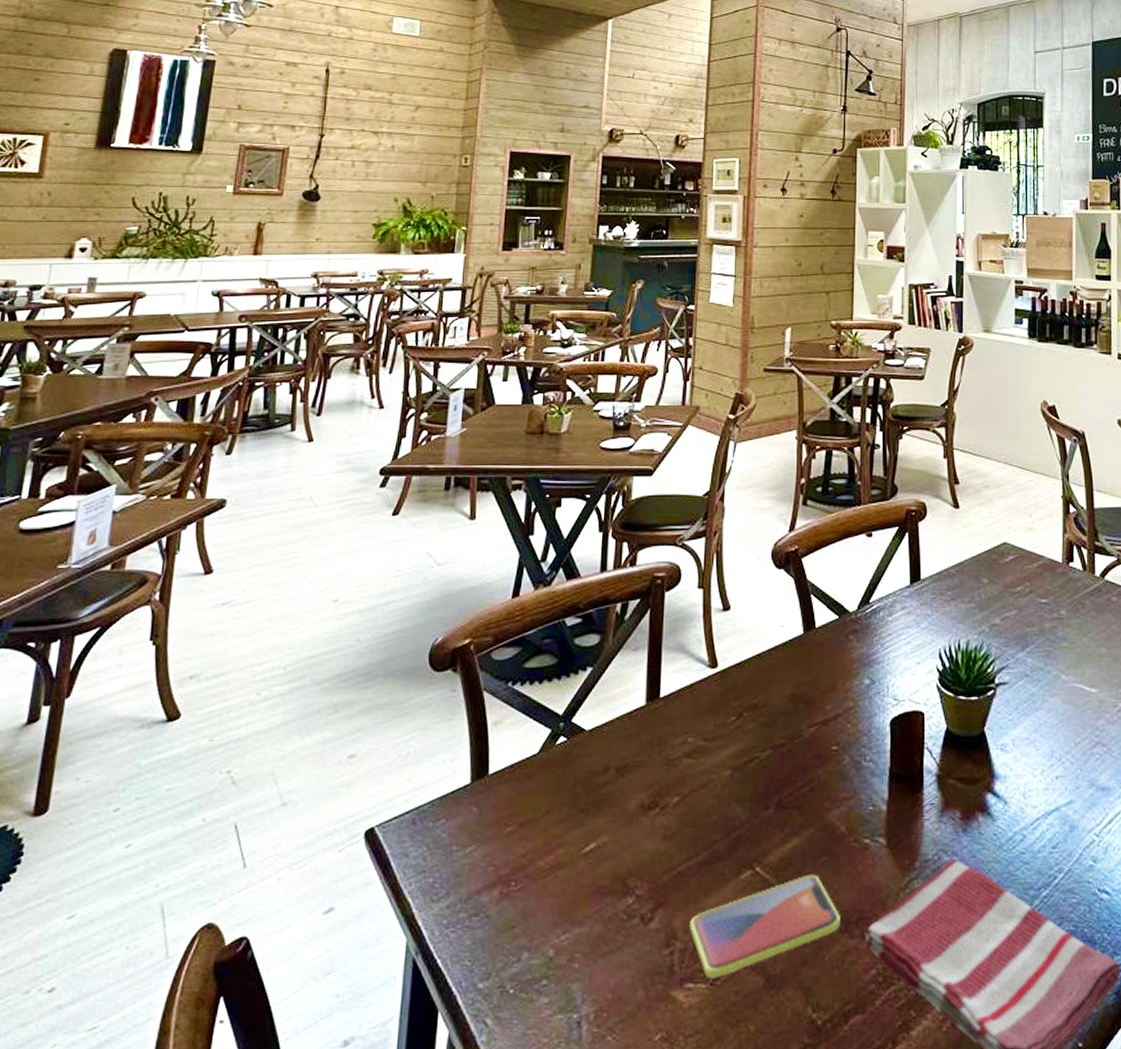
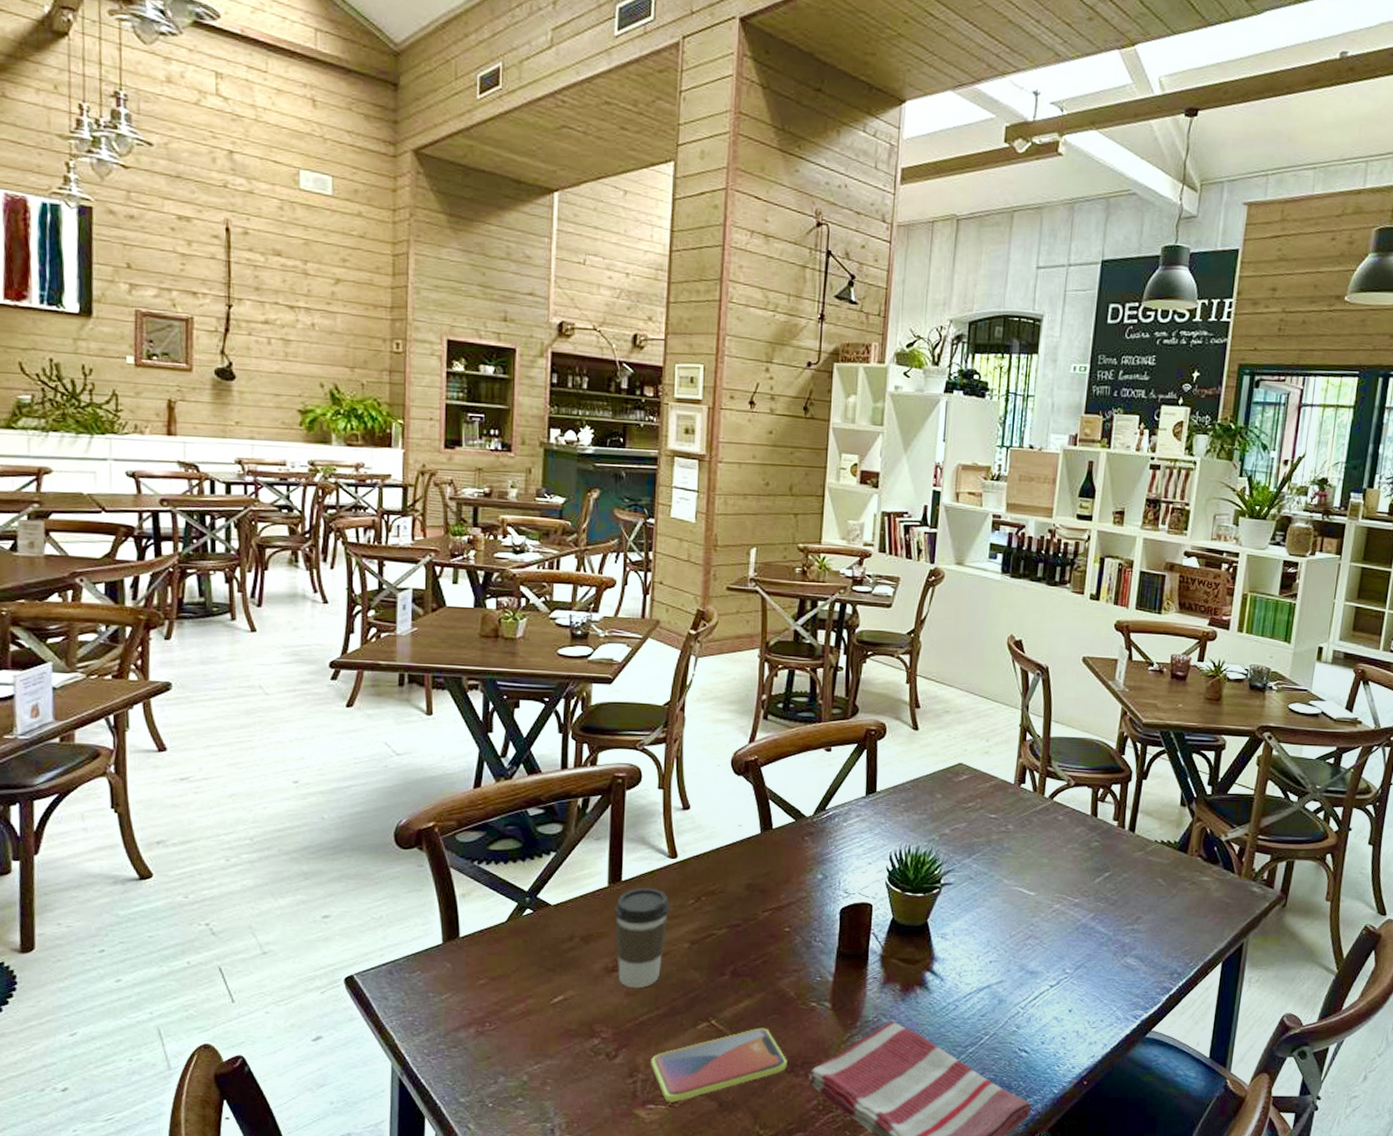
coffee cup: none [652,704,711,830] -> present [615,887,670,989]

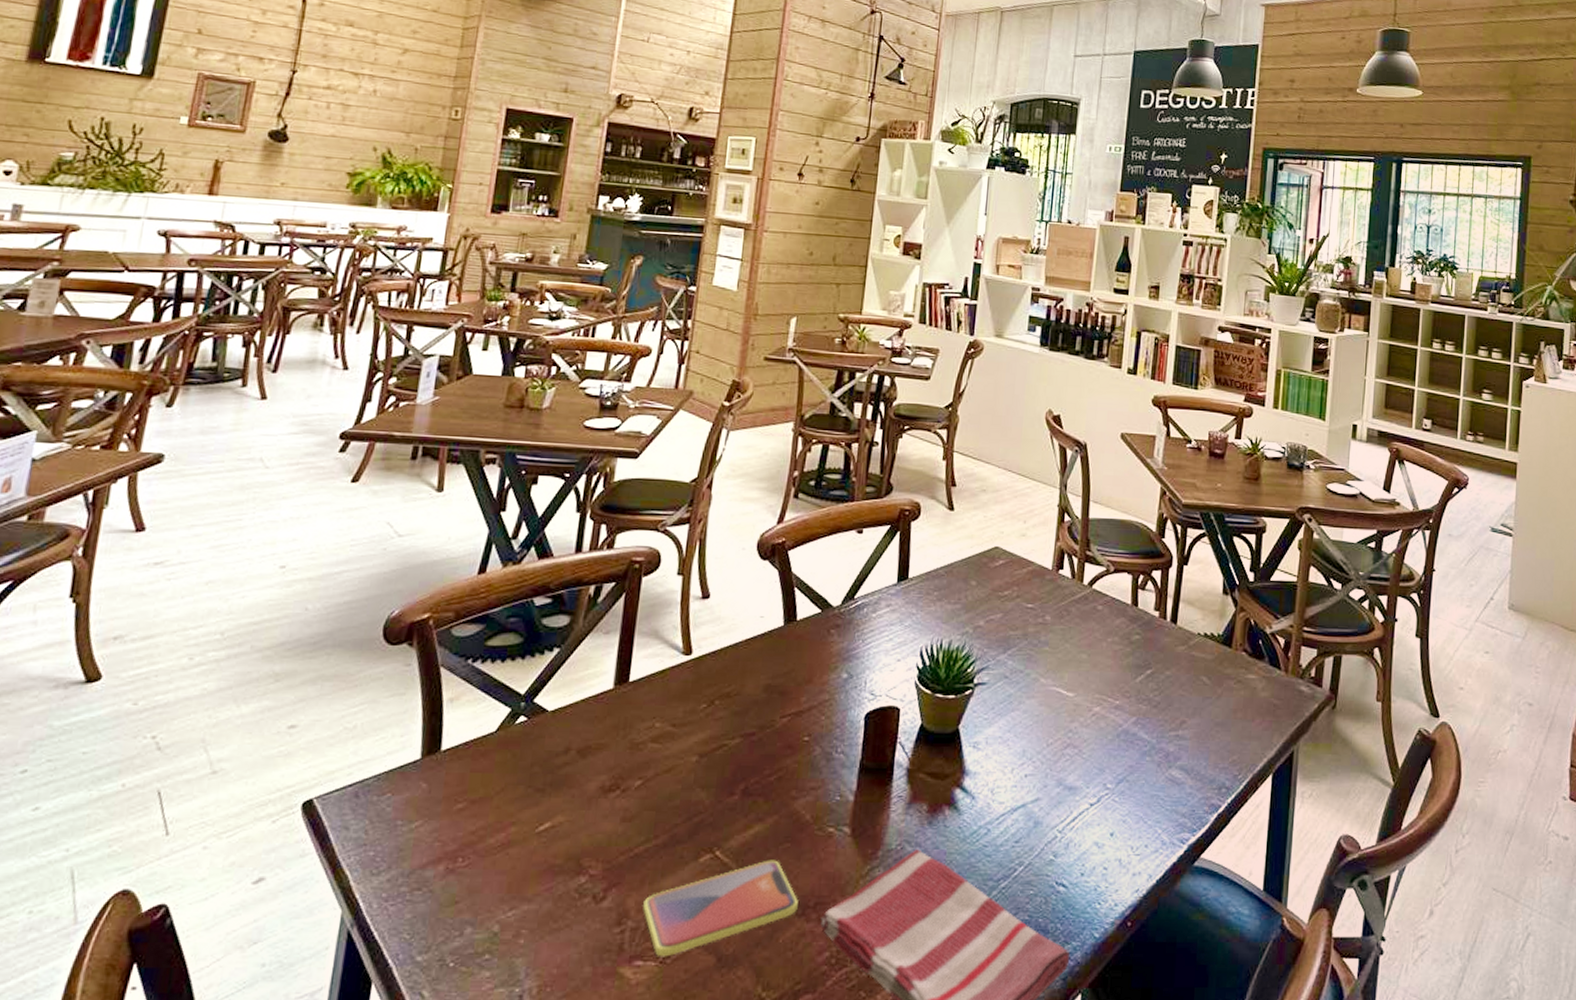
coffee cup: present [615,887,670,989] -> none [615,689,680,812]

